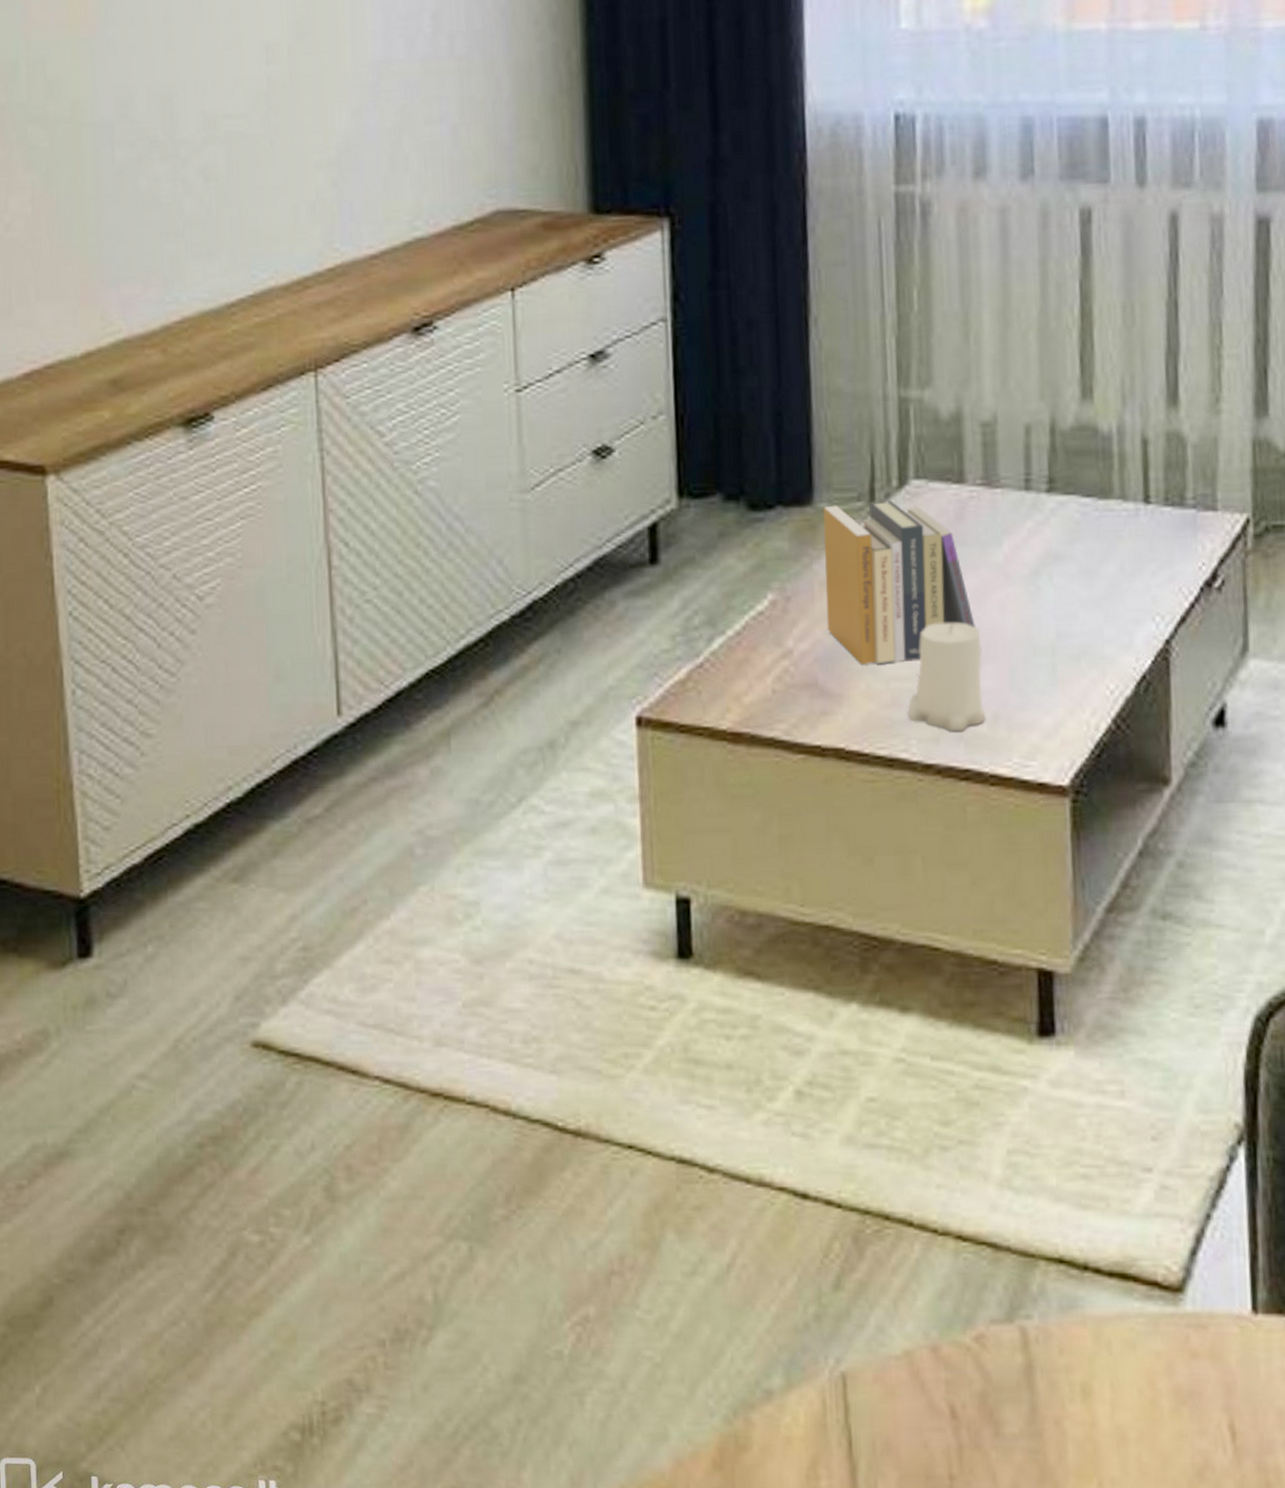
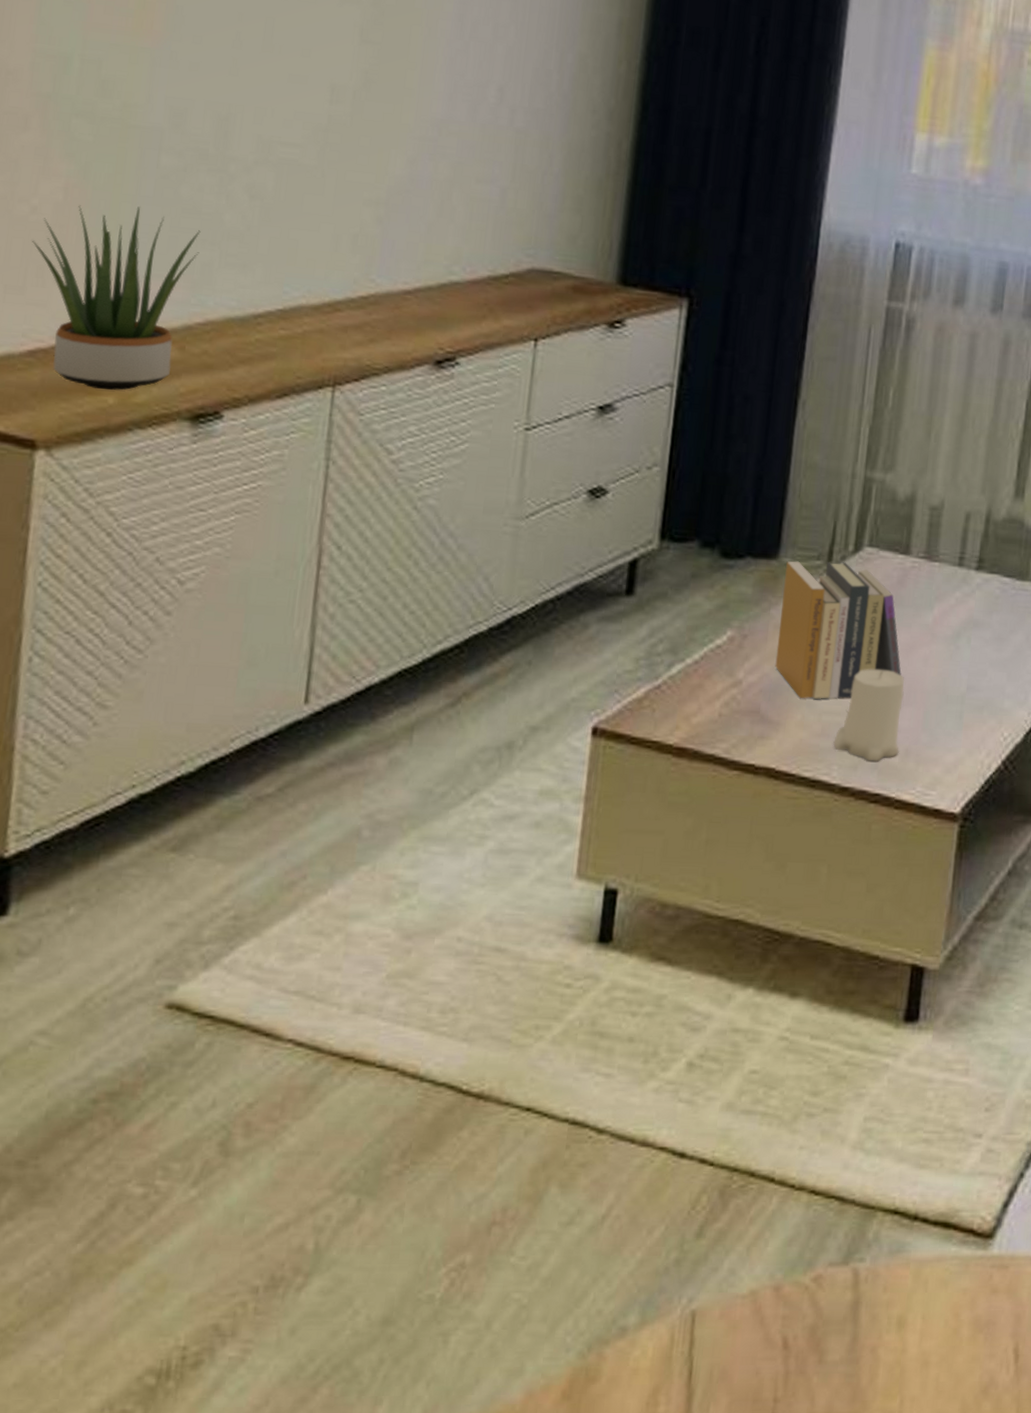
potted plant: none [11,207,166,404] -> present [32,205,201,390]

